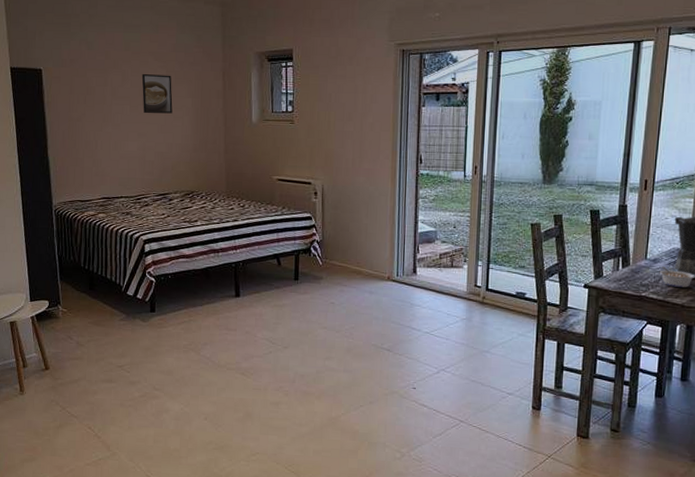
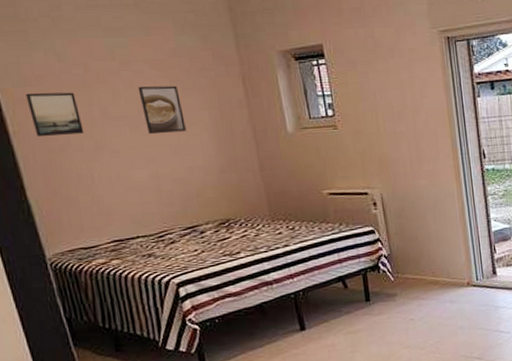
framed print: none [61,72,97,108] -> present [25,92,84,138]

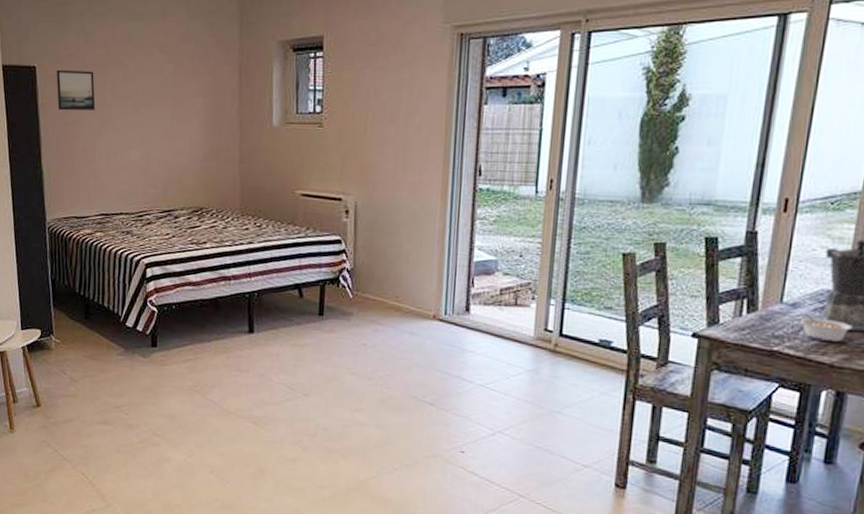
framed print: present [138,85,186,135] -> none [145,69,181,117]

